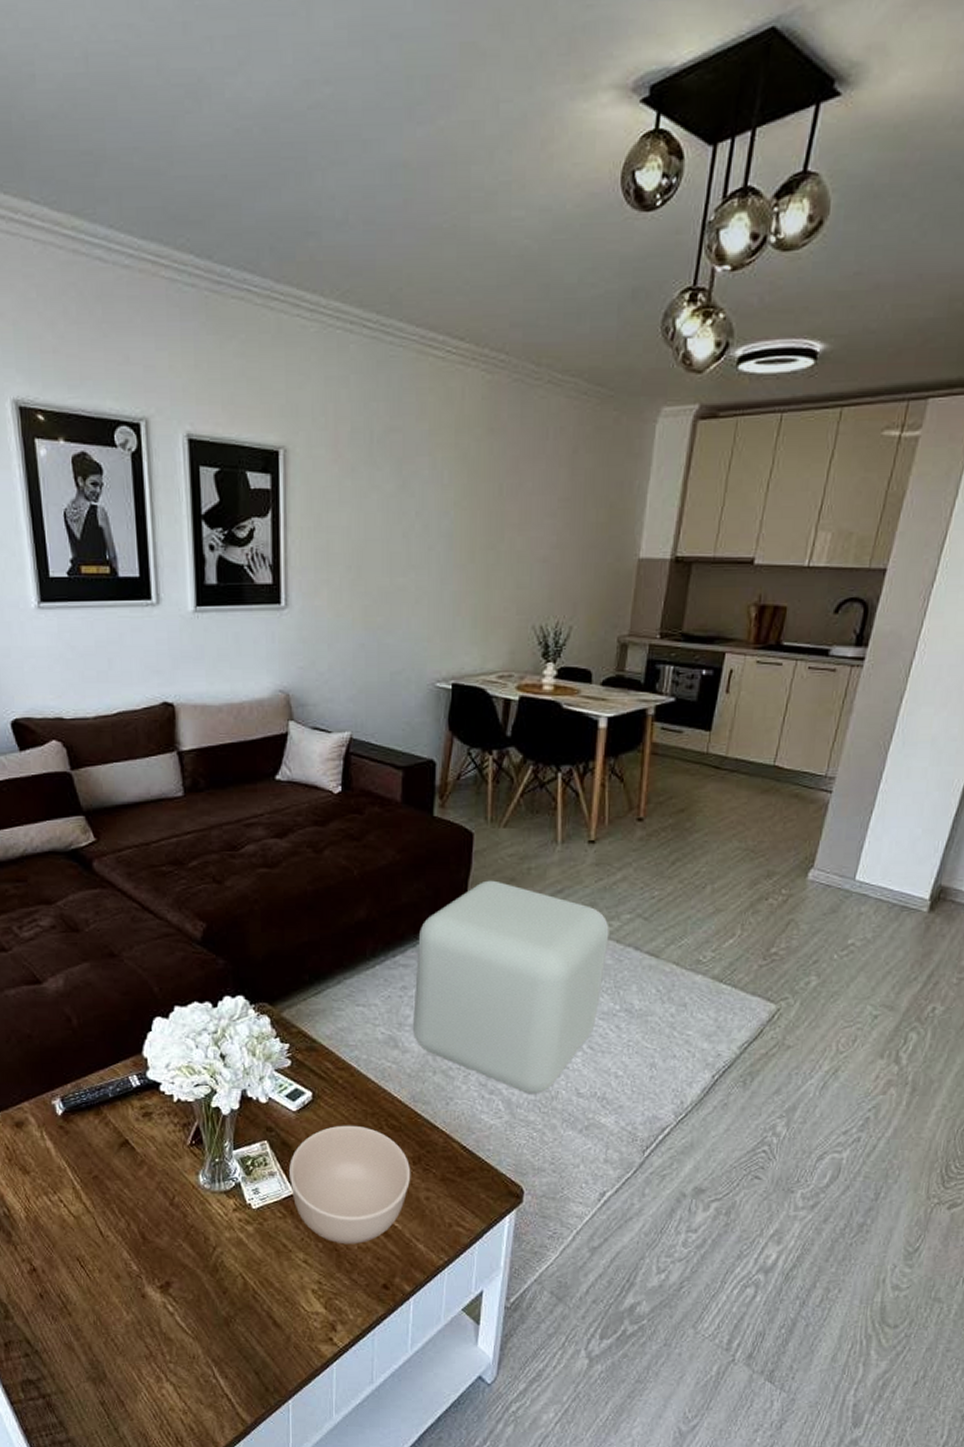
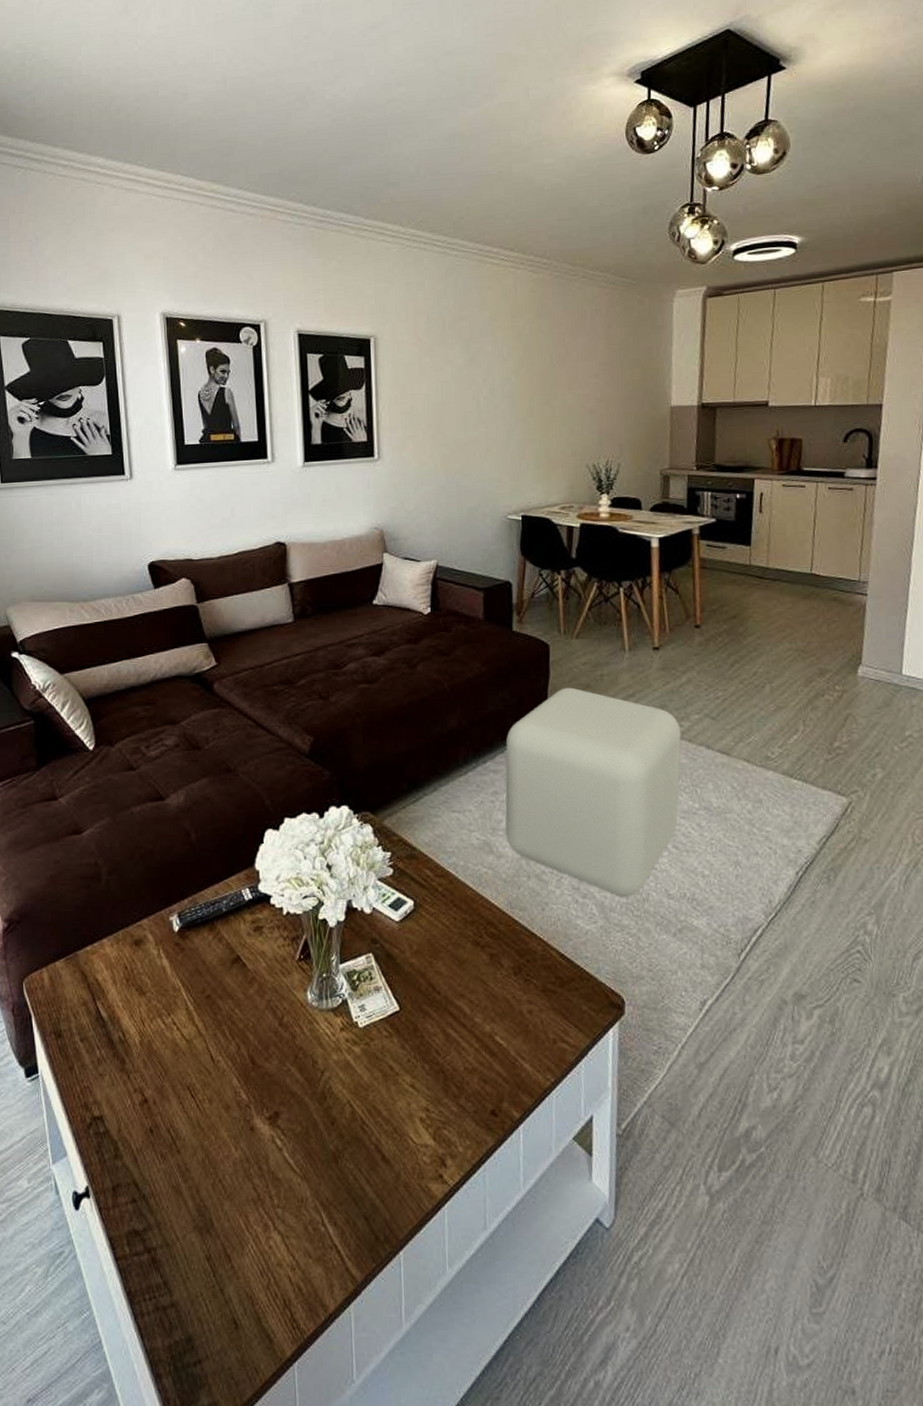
bowl: present [289,1125,411,1245] -> none [394,934,513,1065]

